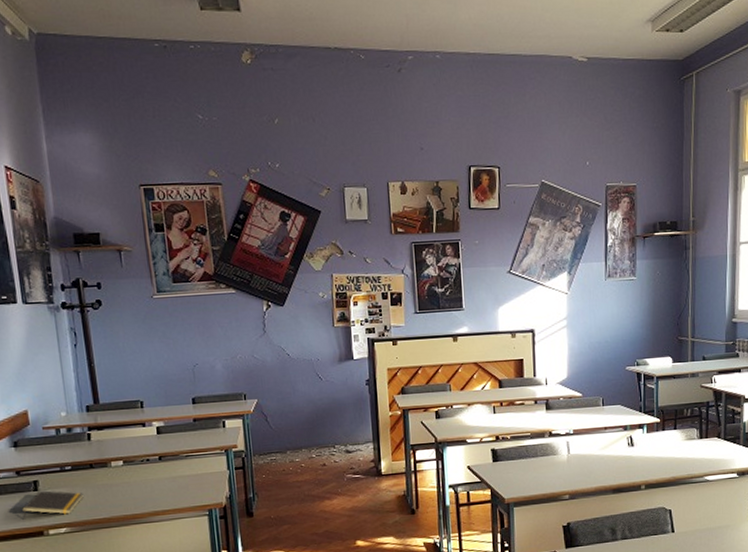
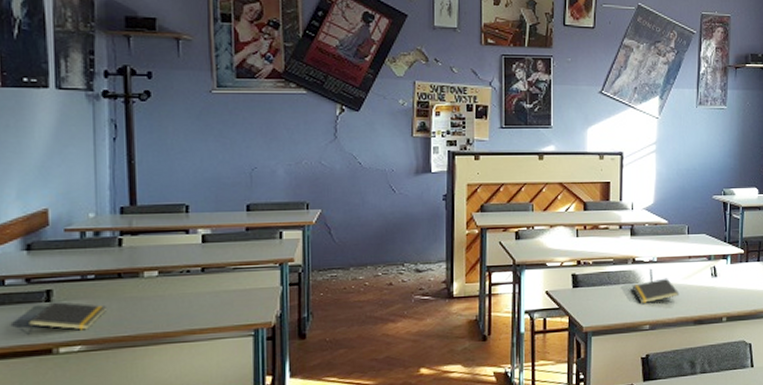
notepad: none [550,449,597,474] -> present [632,278,680,303]

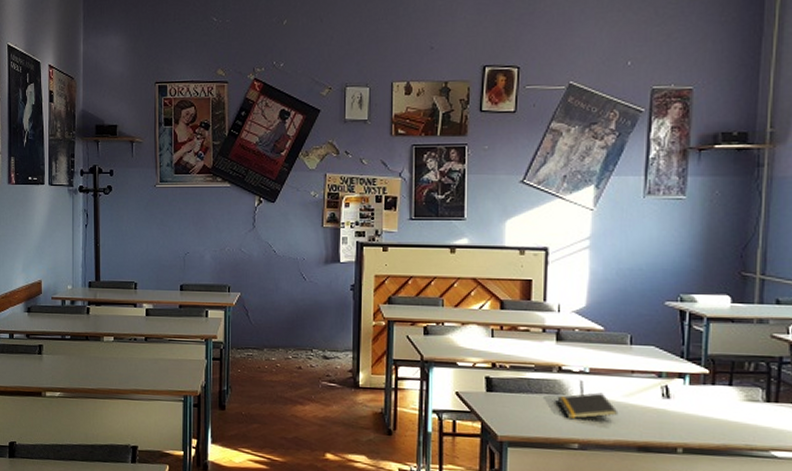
notepad: present [29,301,106,335] -> none [27,355,78,380]

